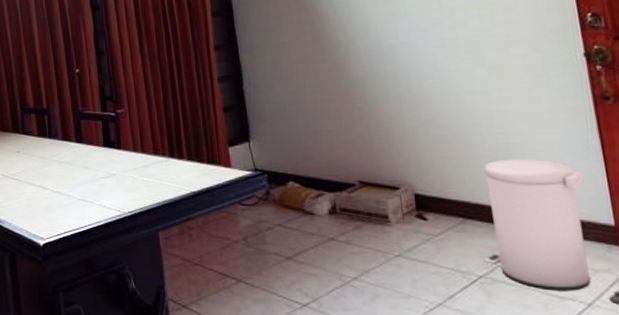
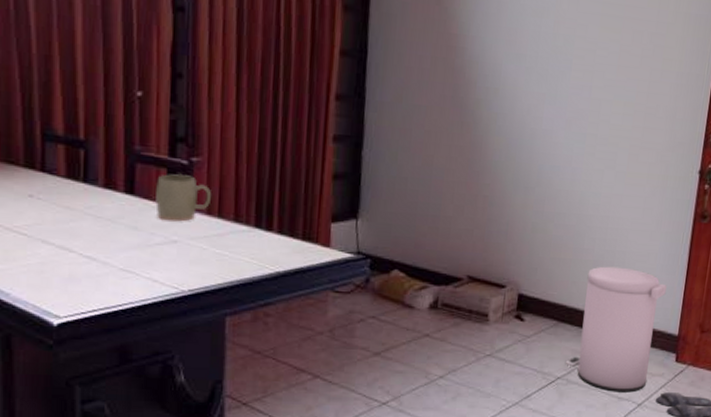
mug: none [96,123,135,159] -> present [155,173,212,221]

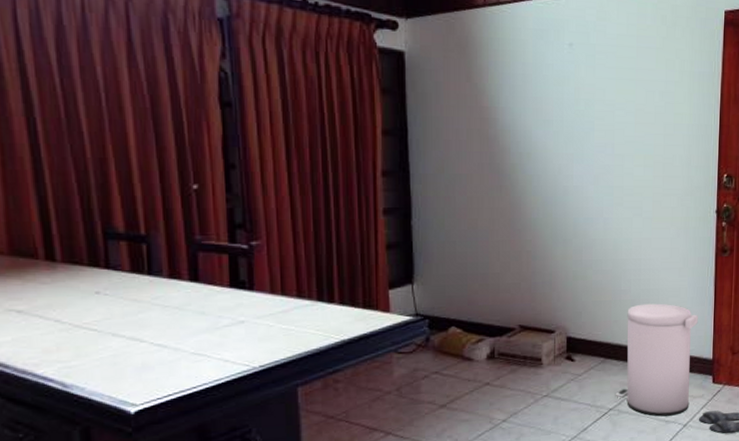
mug: present [155,173,212,221] -> none [219,257,274,302]

